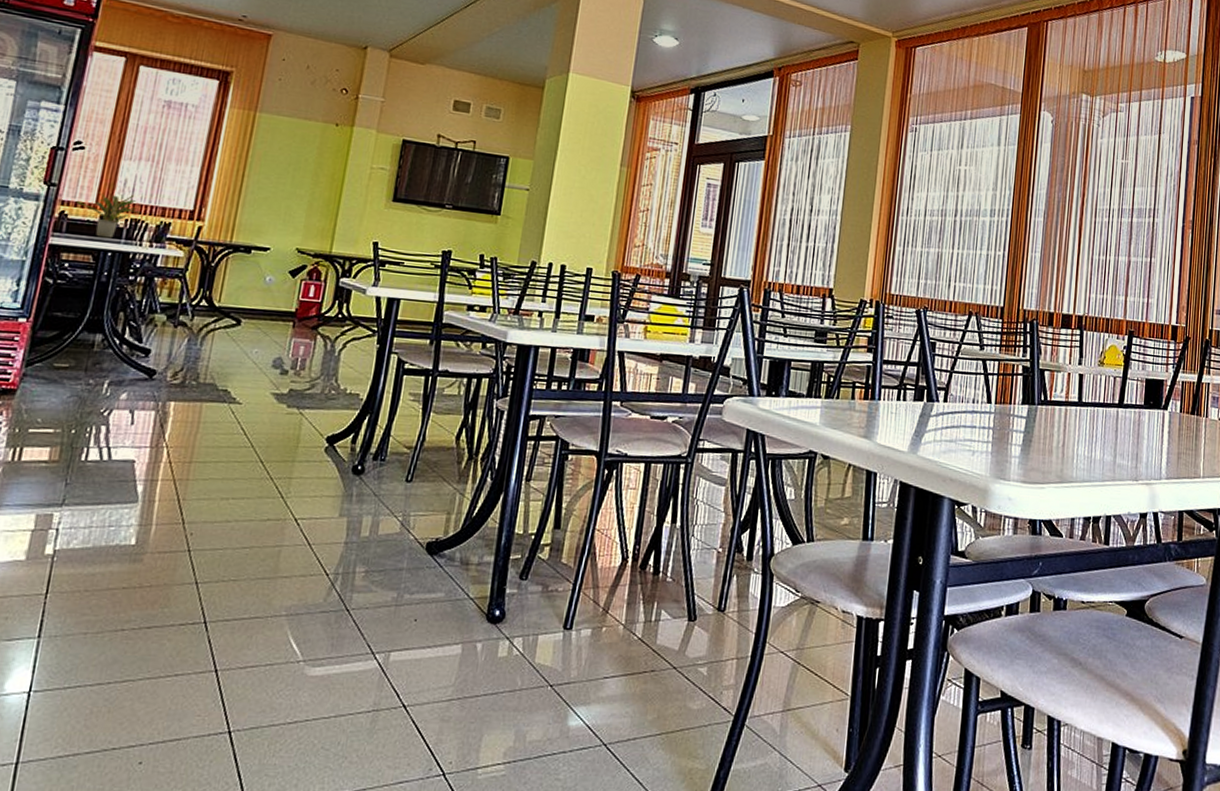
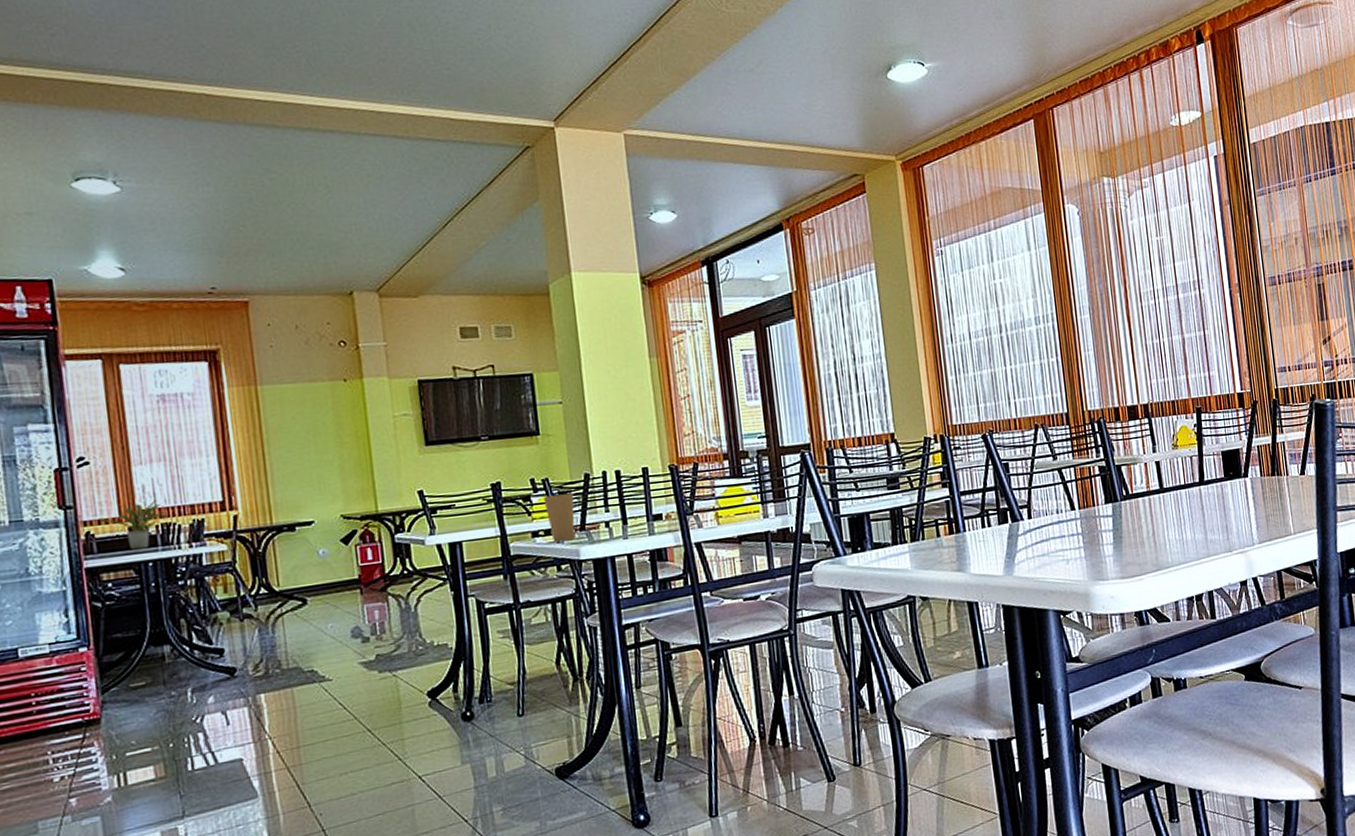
cup: none [485,274,517,322] -> present [543,493,576,543]

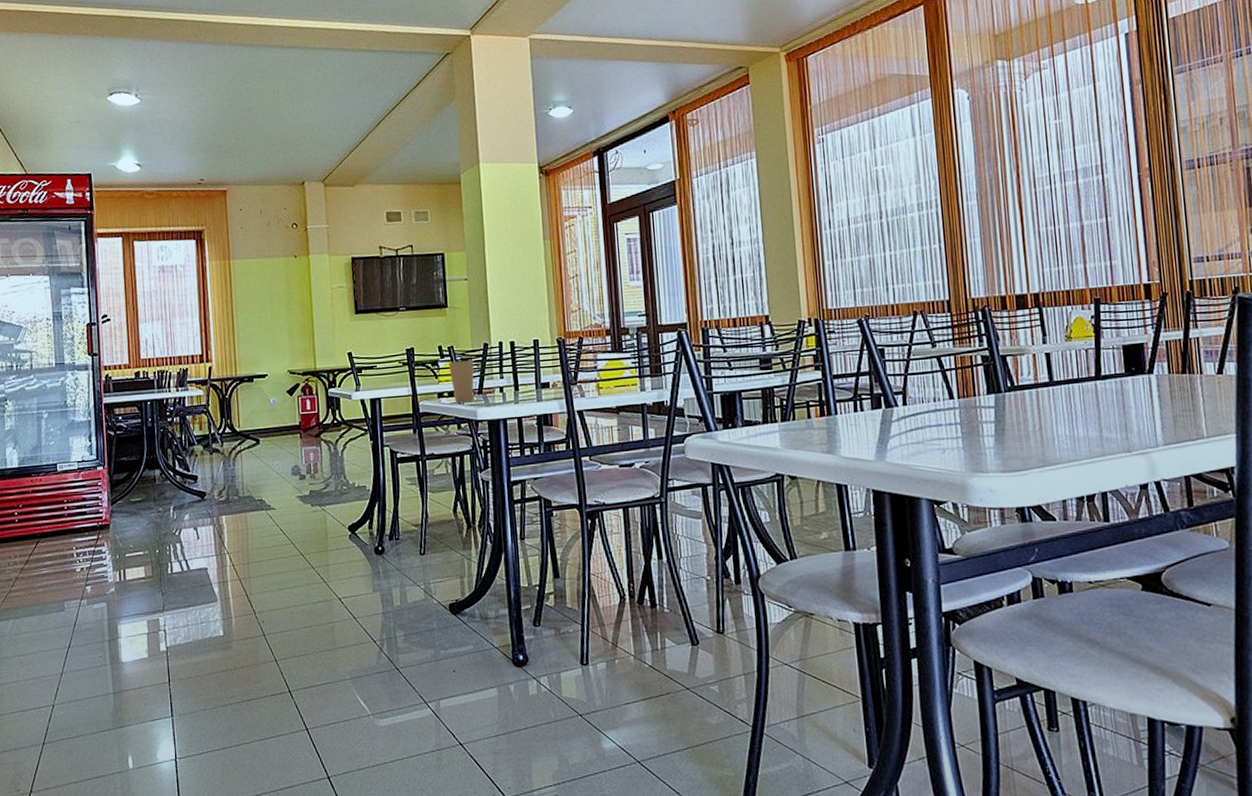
potted plant: present [97,500,170,550] -> none [114,351,164,391]

